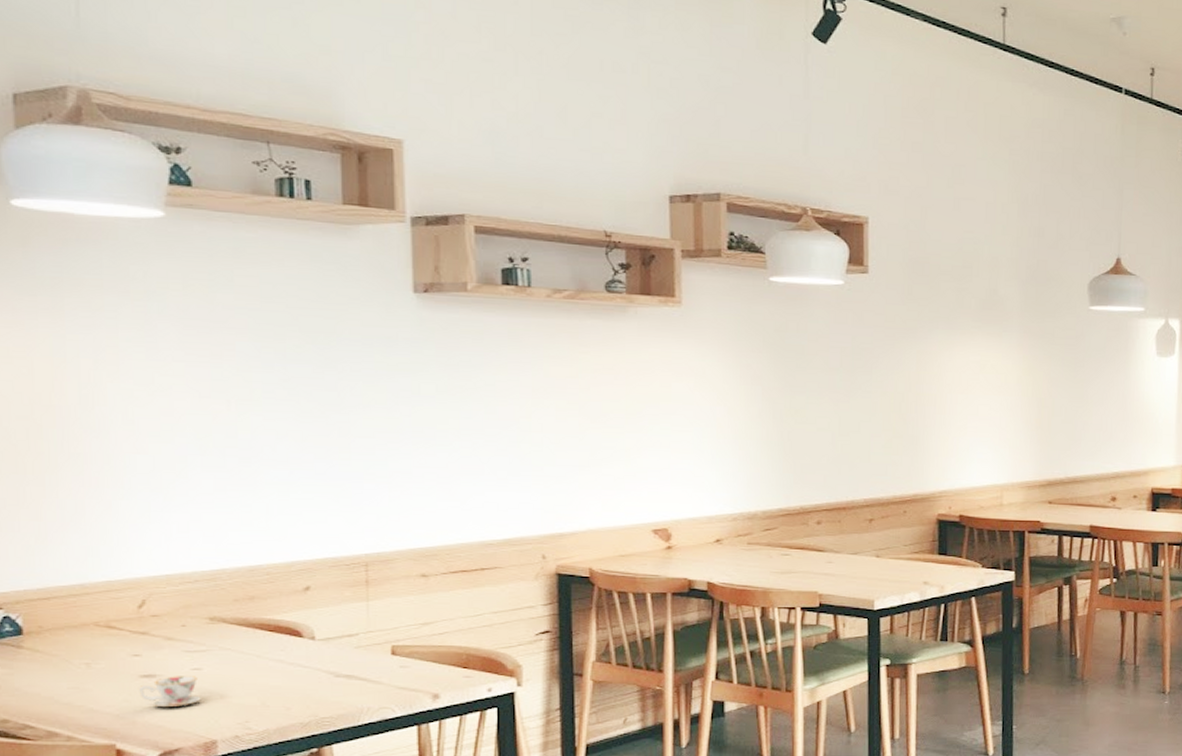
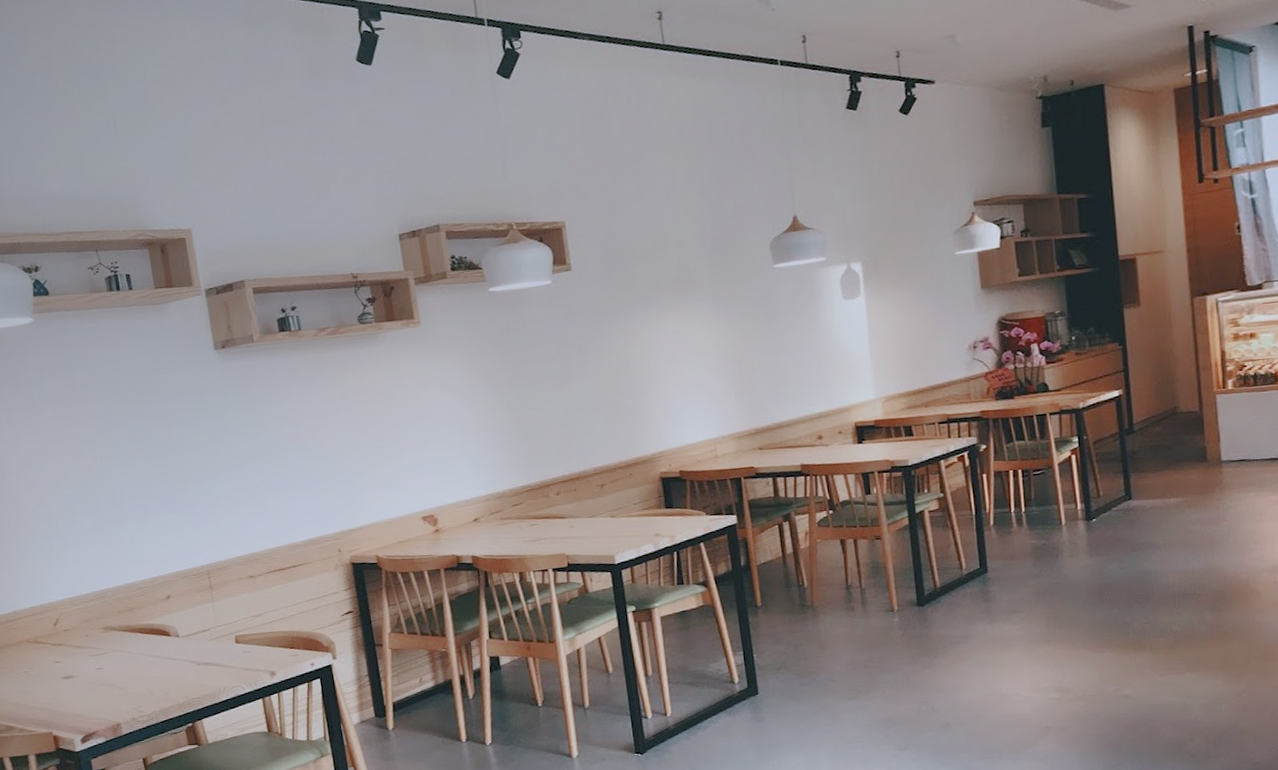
teacup: present [139,676,201,706] -> none [63,674,106,700]

